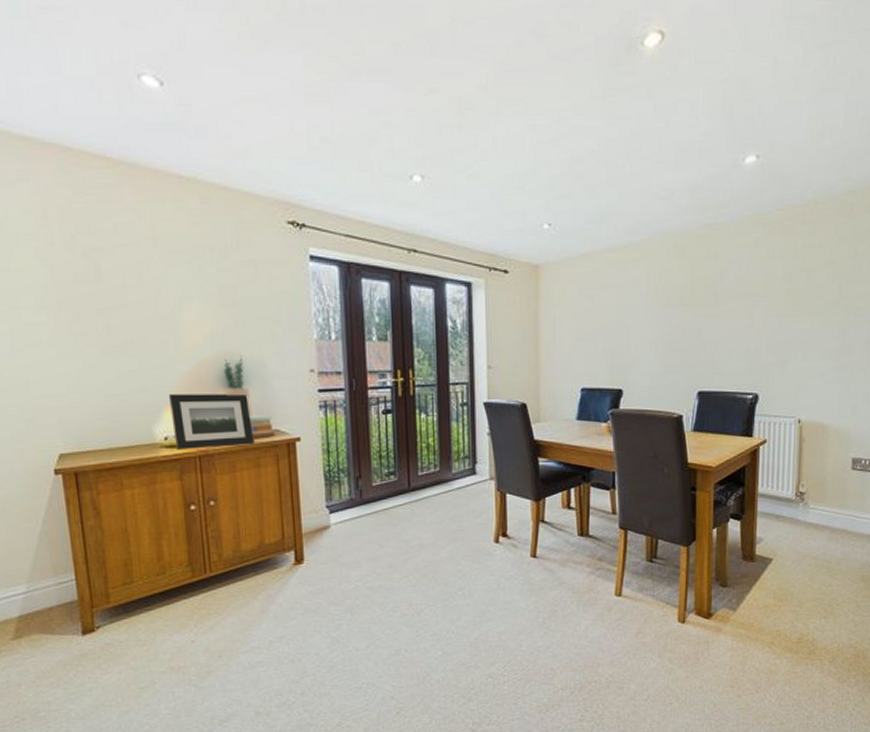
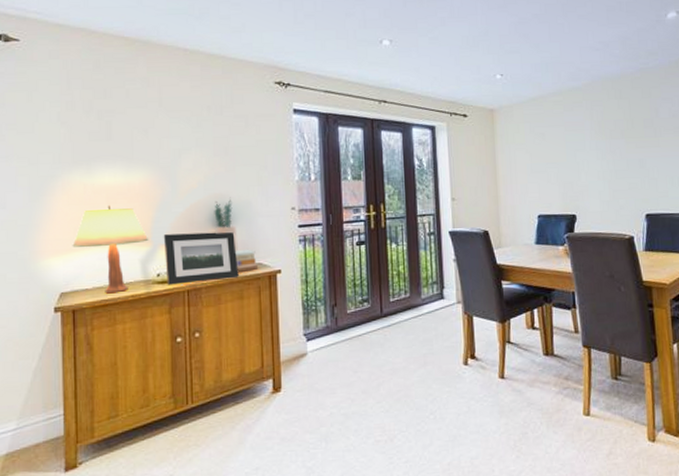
table lamp: none [67,358,153,457] -> present [72,204,149,294]

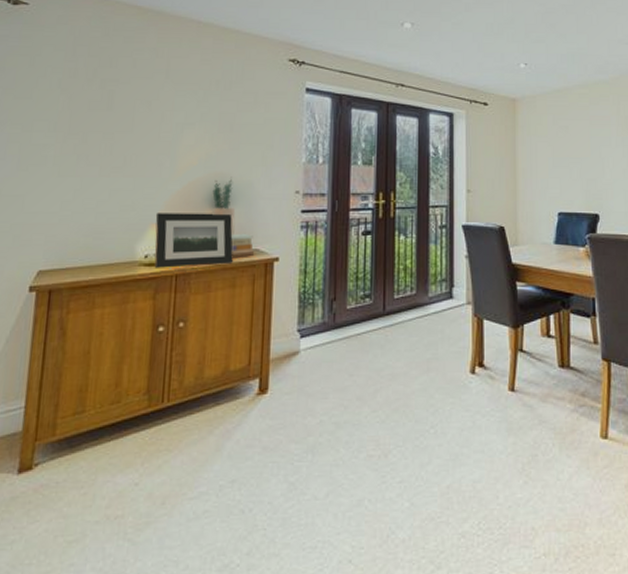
table lamp: present [72,204,149,294] -> none [57,177,140,274]

